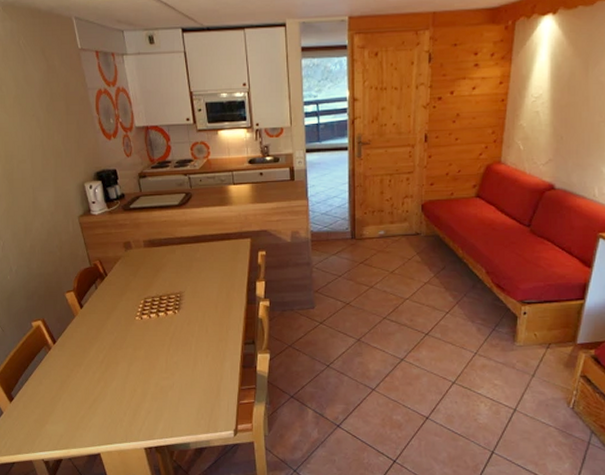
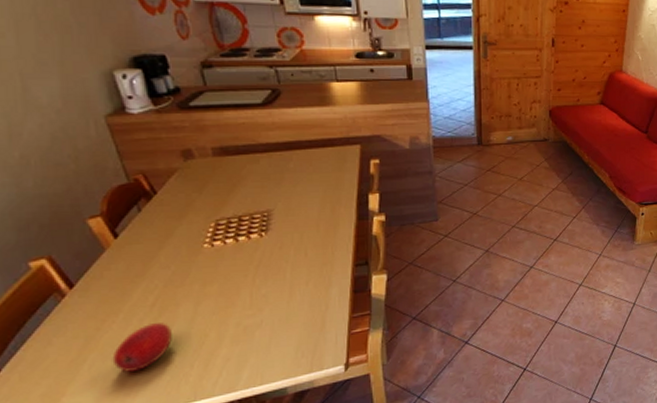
fruit: none [76,376,114,412] -> present [112,323,174,372]

